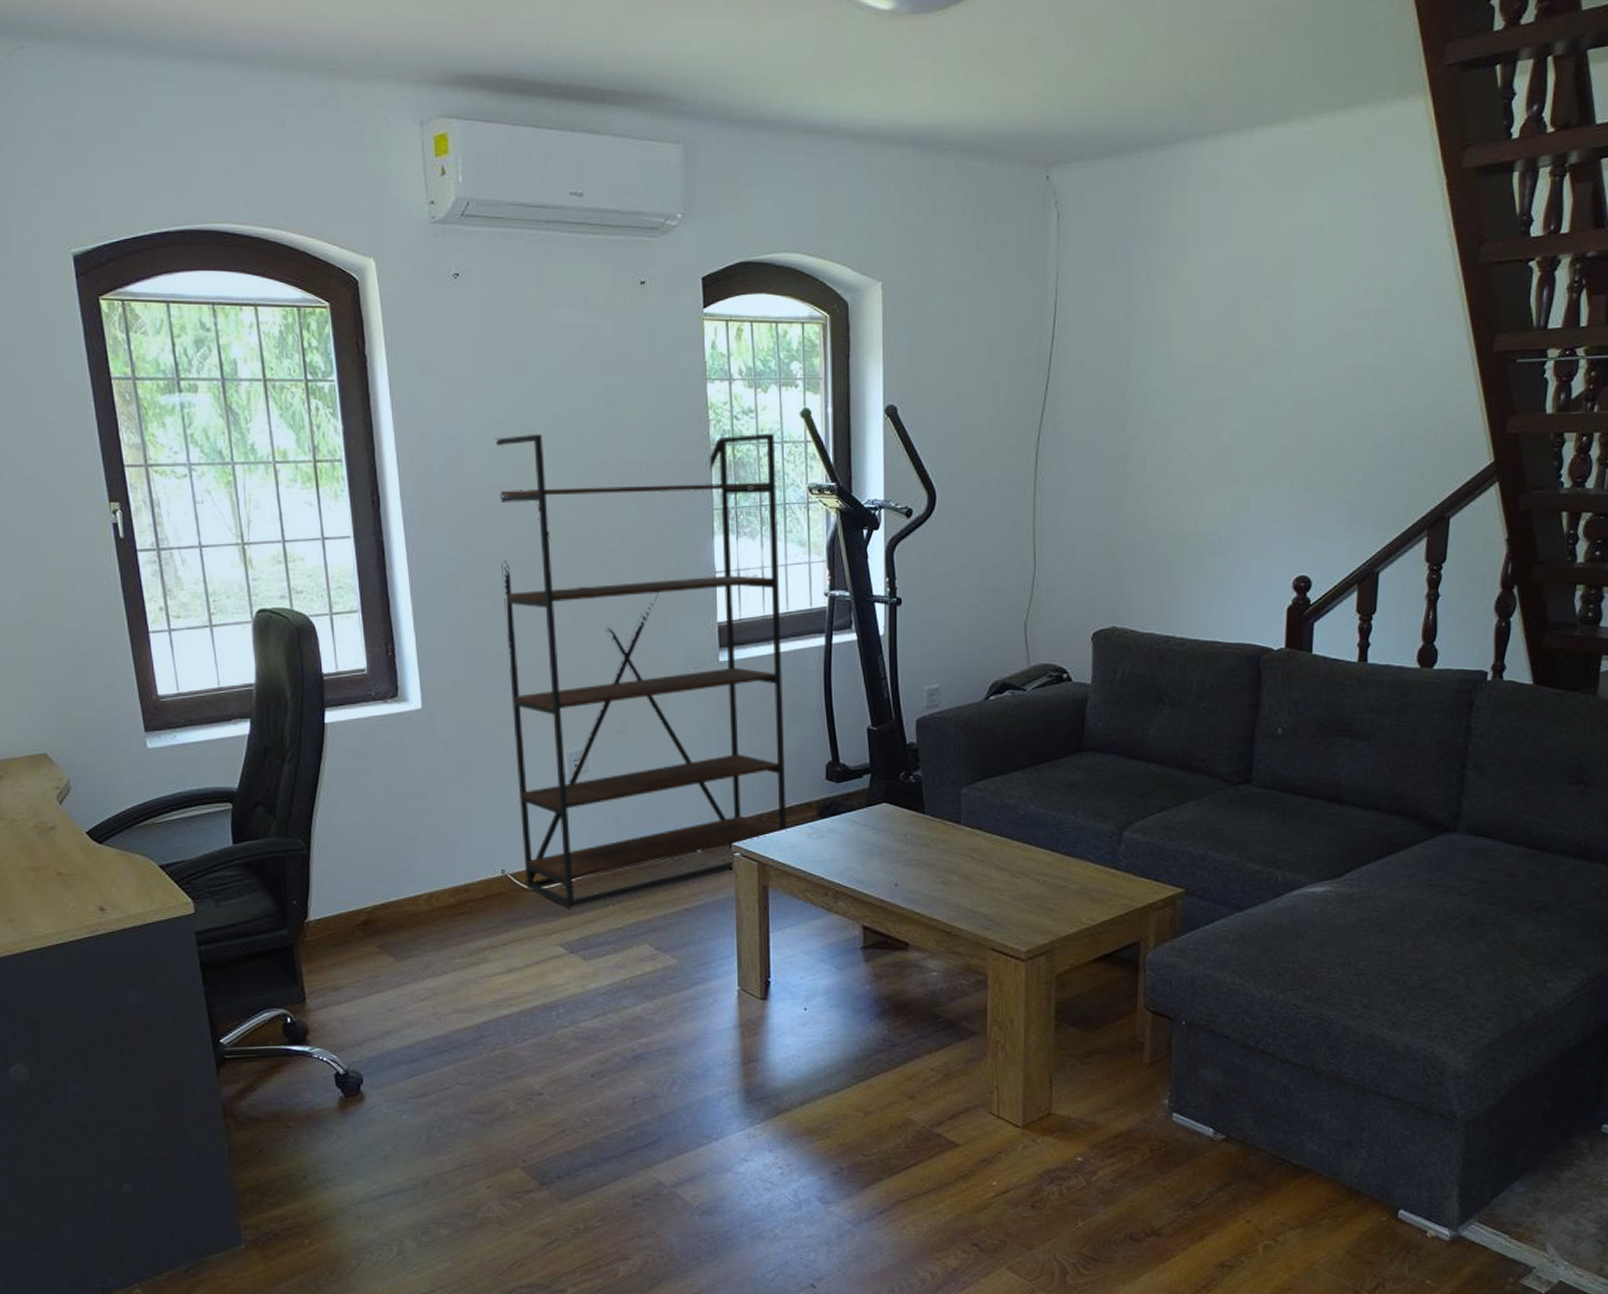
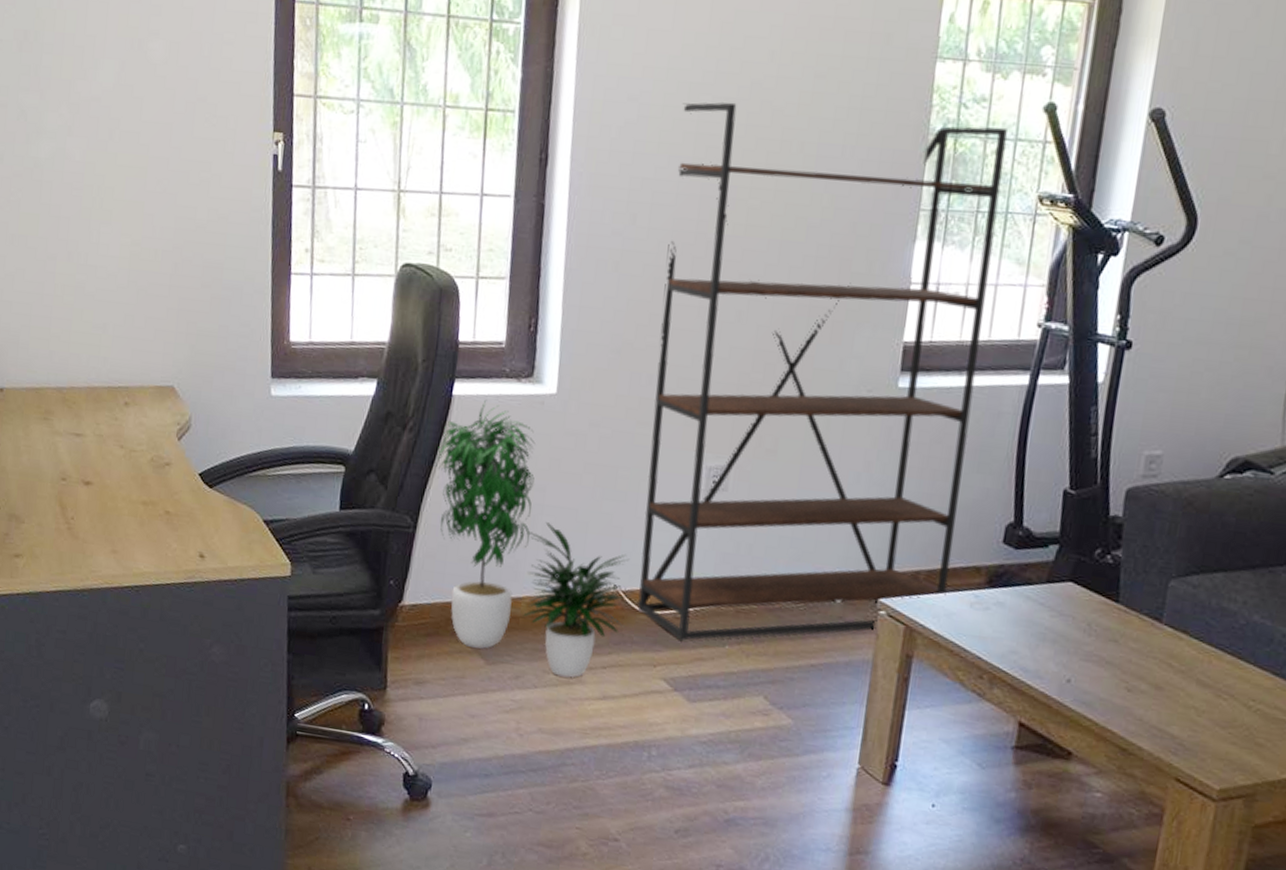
potted plant: none [318,723,518,959] -> present [434,399,630,678]

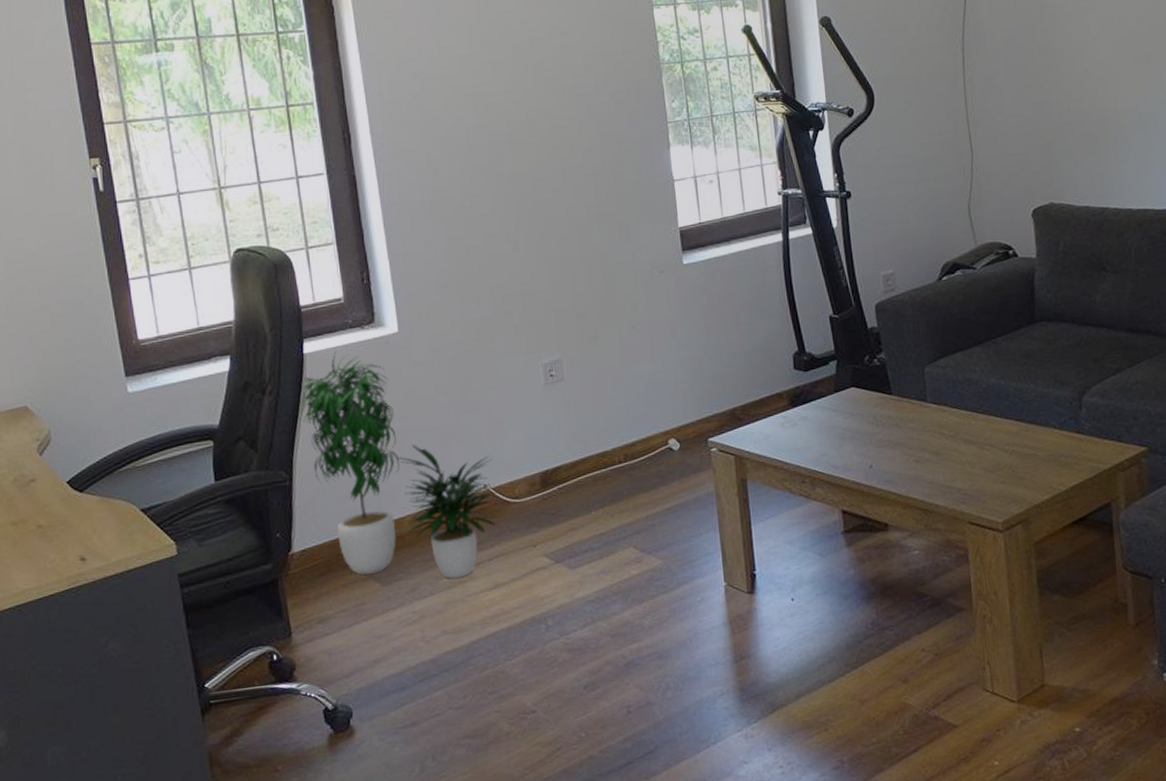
bookshelf: present [636,101,1009,641] -> none [457,49,761,517]

